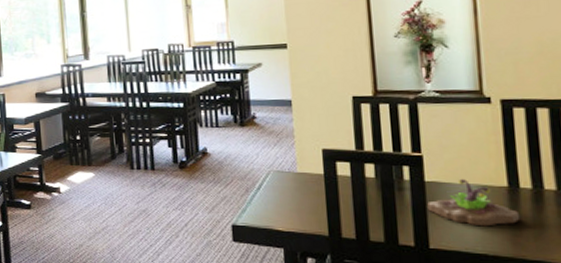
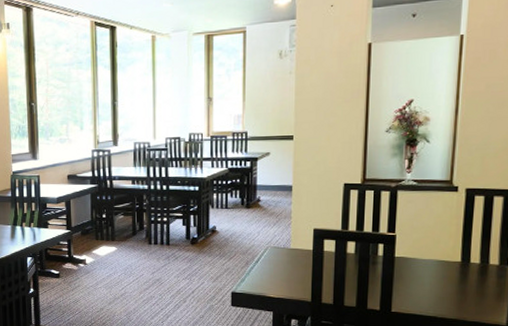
succulent planter: present [427,179,520,227] -> none [394,255,467,294]

